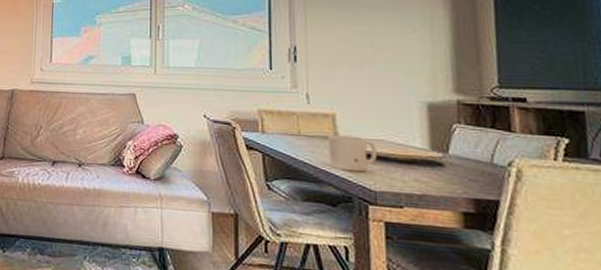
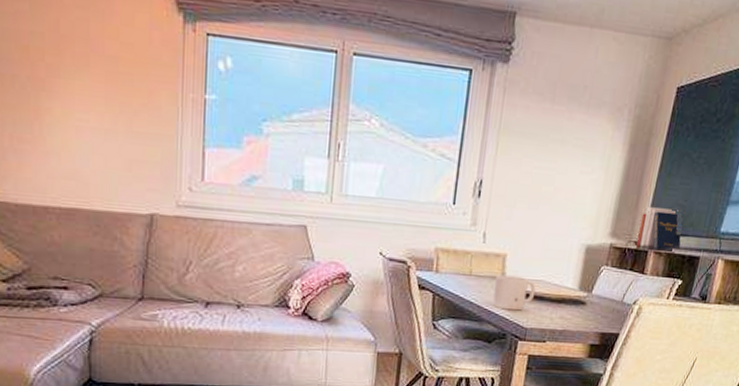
books: none [488,60,553,108] -> present [636,206,681,253]

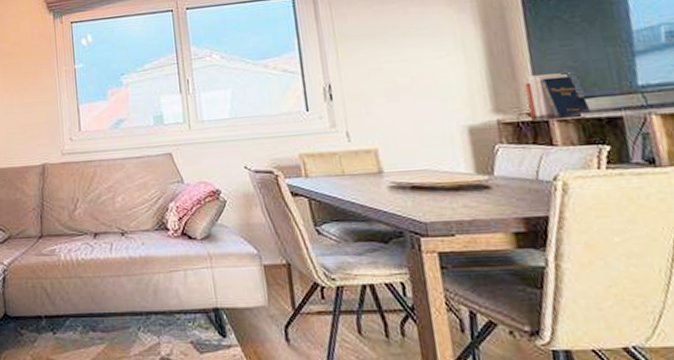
mug: present [493,275,536,311] -> none [372,169,424,206]

